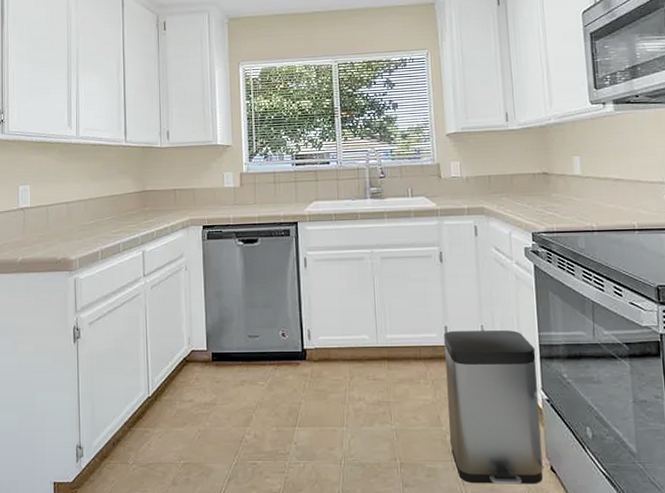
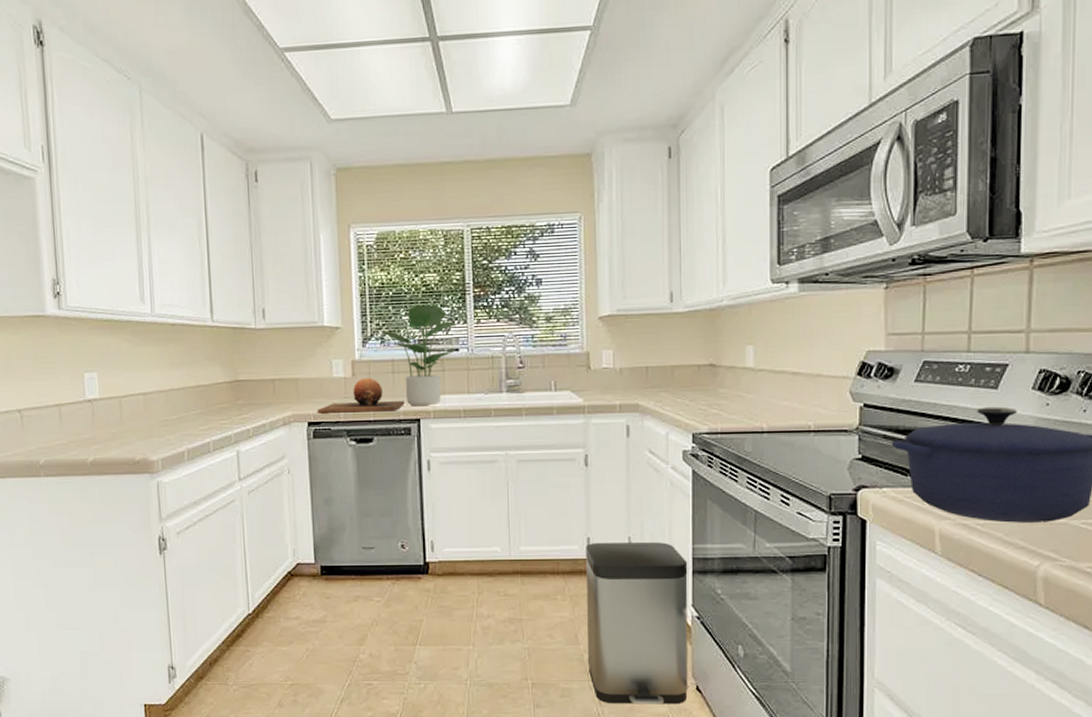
chopping board: none [210,188,285,218] -> present [317,378,406,413]
potted plant: none [263,126,327,211] -> present [379,304,457,407]

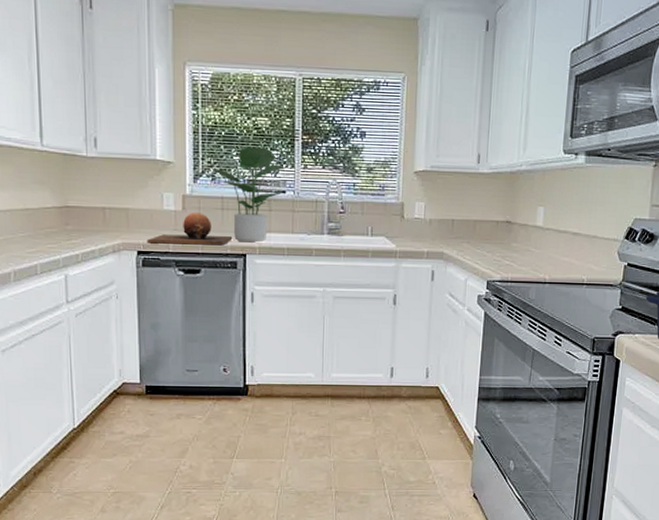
pedal bin: present [586,542,688,705] -> none [384,371,475,509]

